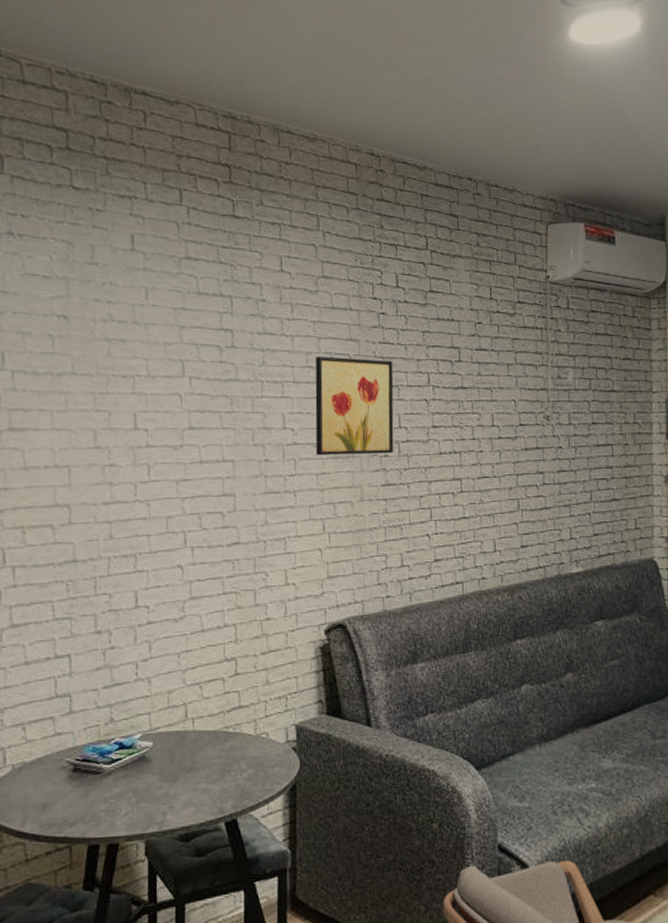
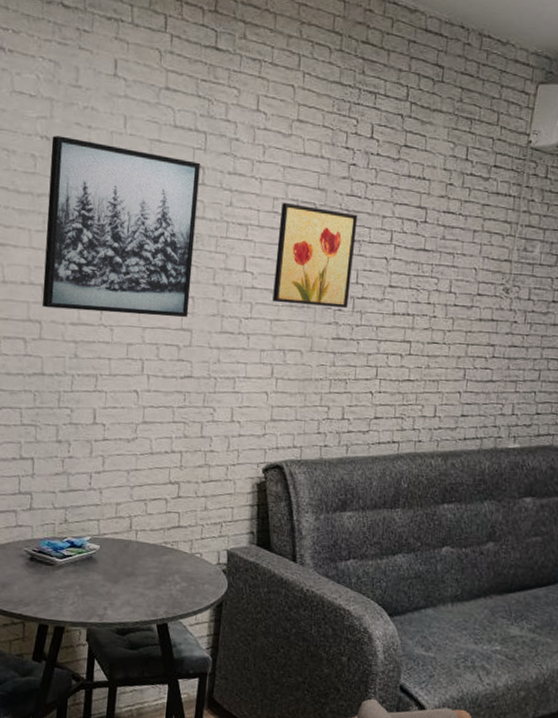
wall art: none [69,313,230,490] -> present [42,136,201,318]

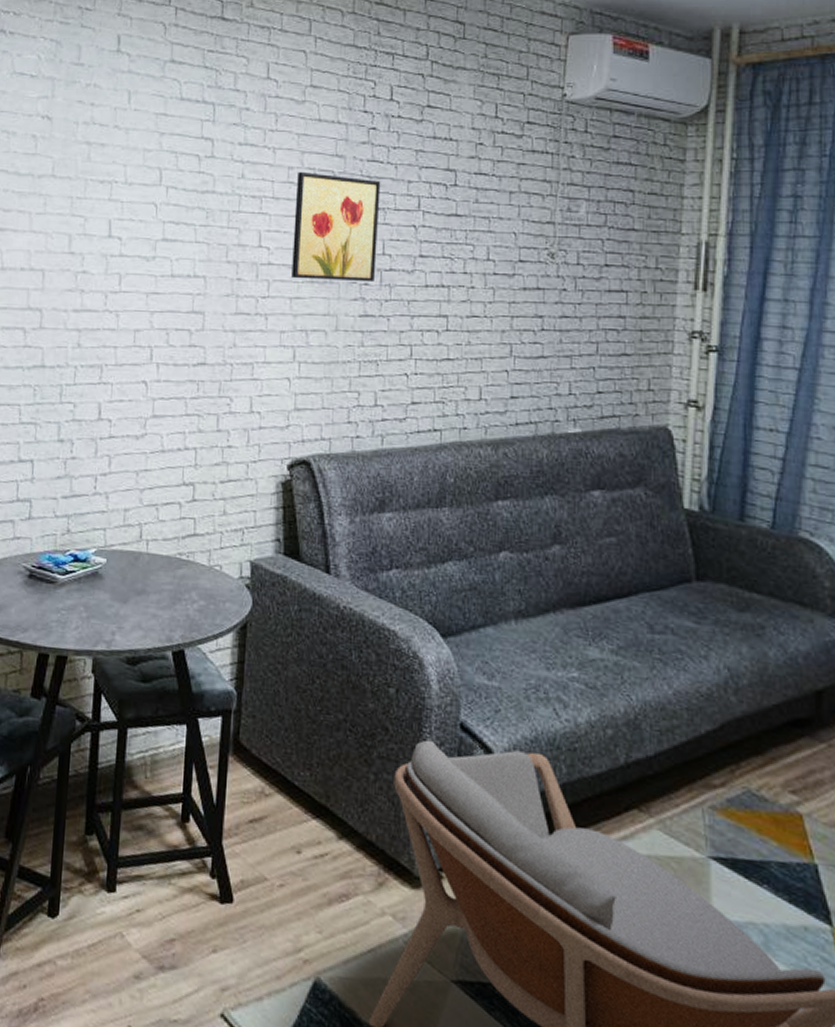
wall art: present [42,136,201,318] -> none [42,115,209,300]

